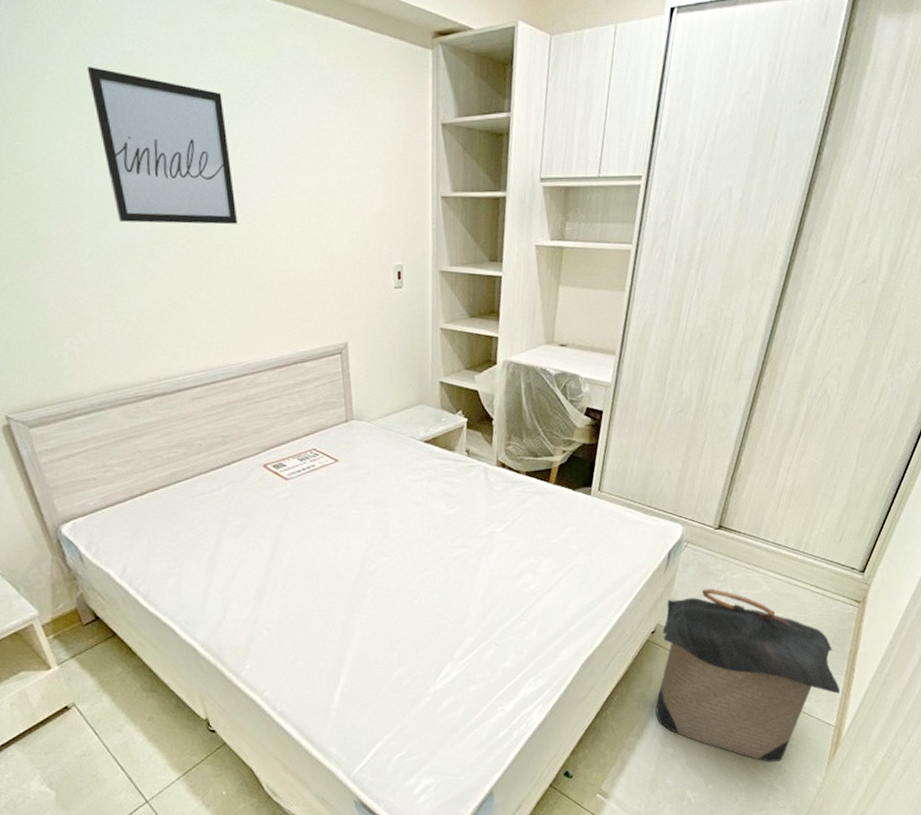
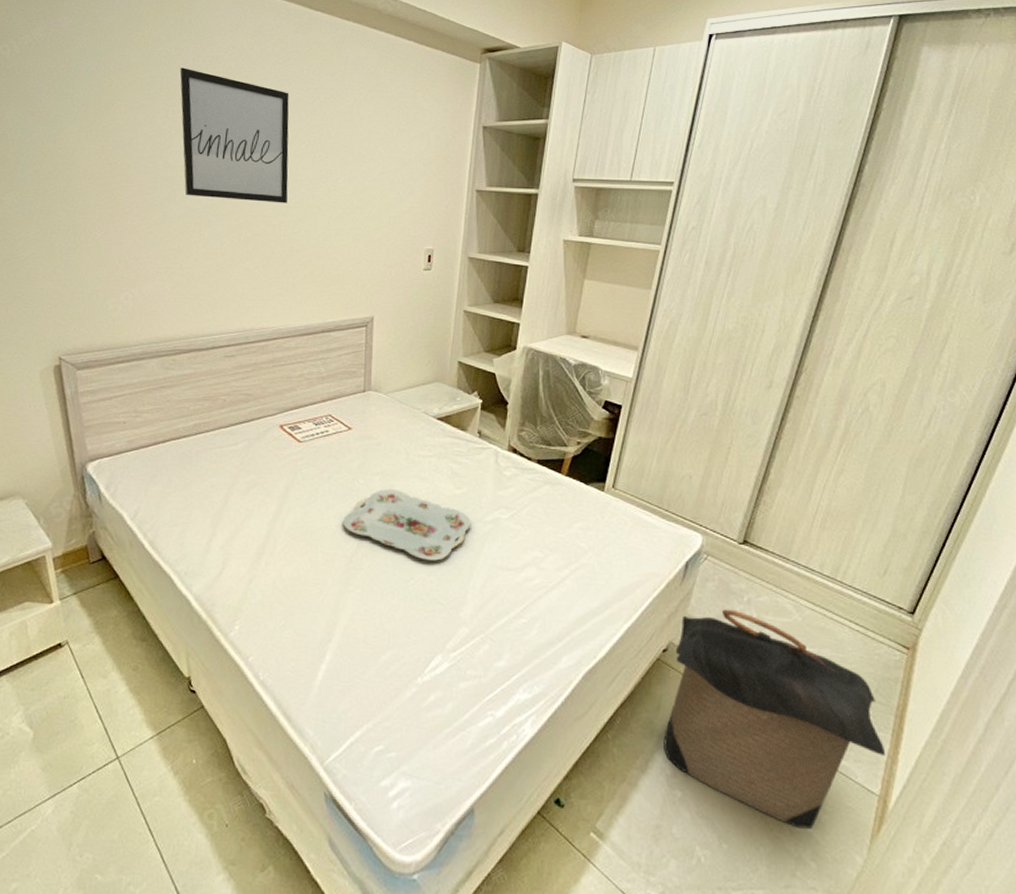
serving tray: none [340,515,468,580] -> present [342,488,471,561]

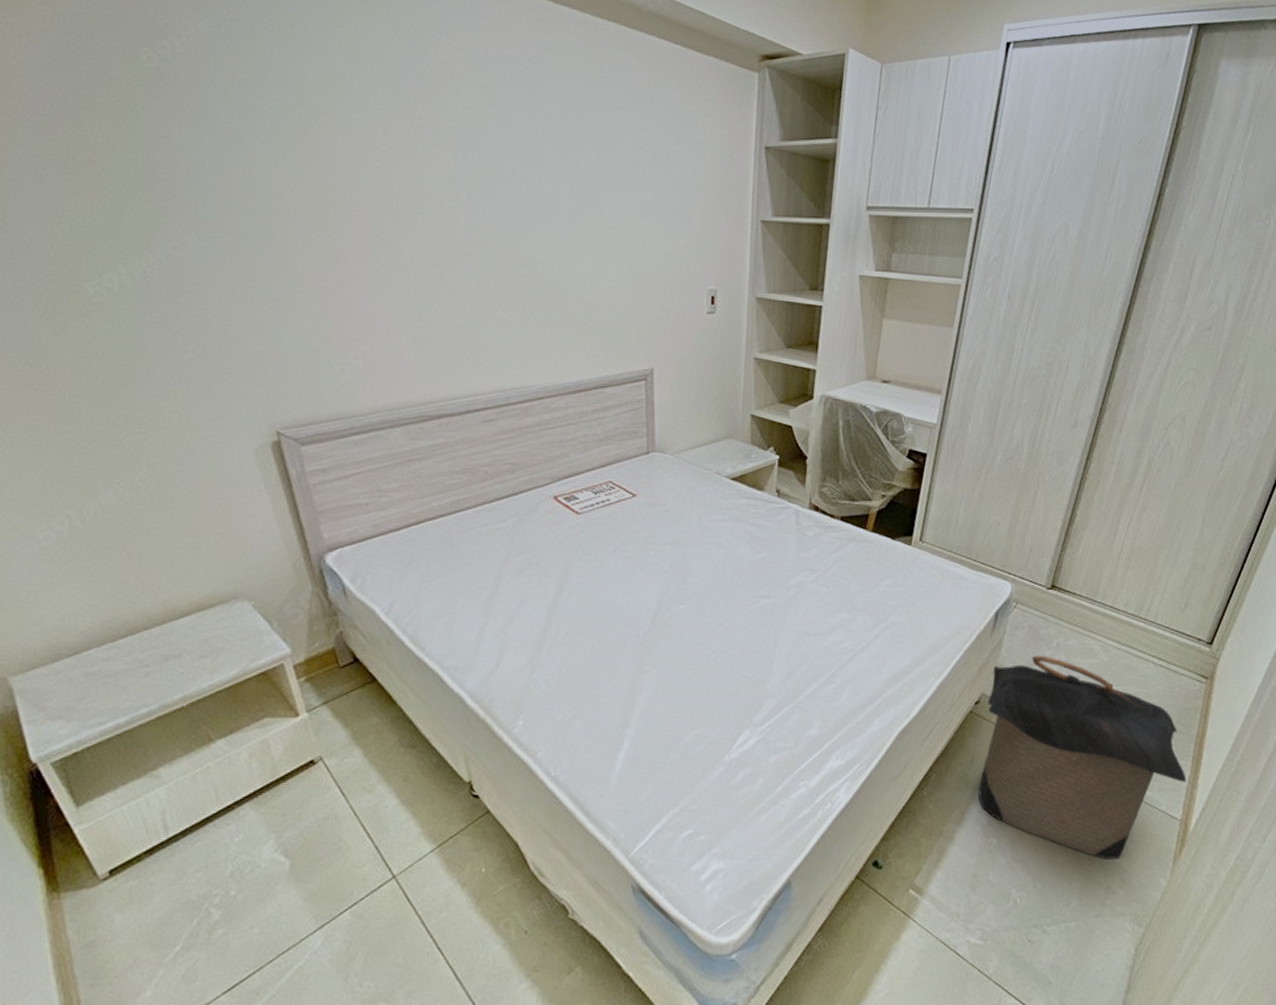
wall art: present [180,68,289,203] -> none [398,74,543,240]
serving tray: present [342,488,471,561] -> none [632,558,774,633]

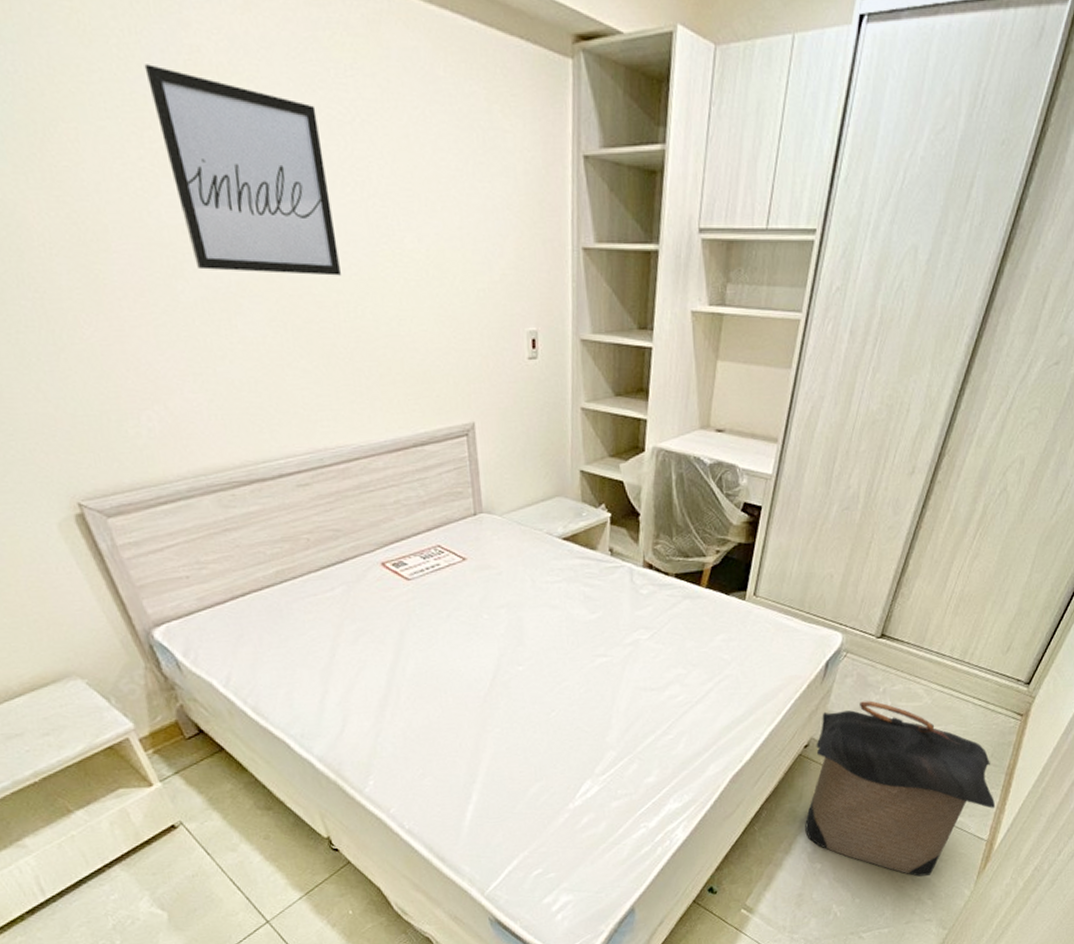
wall art: none [398,74,543,240] -> present [144,64,341,276]

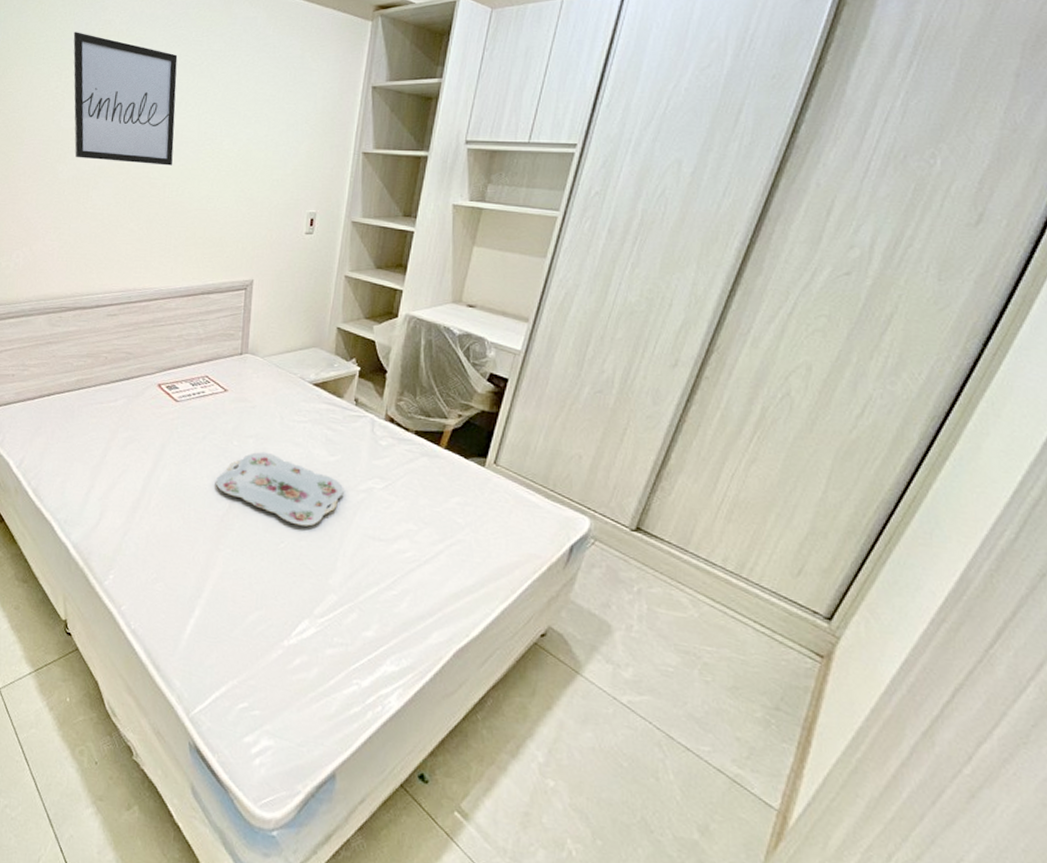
serving tray: none [470,620,610,691] -> present [215,452,344,527]
laundry hamper: present [805,700,995,877] -> none [537,598,788,836]

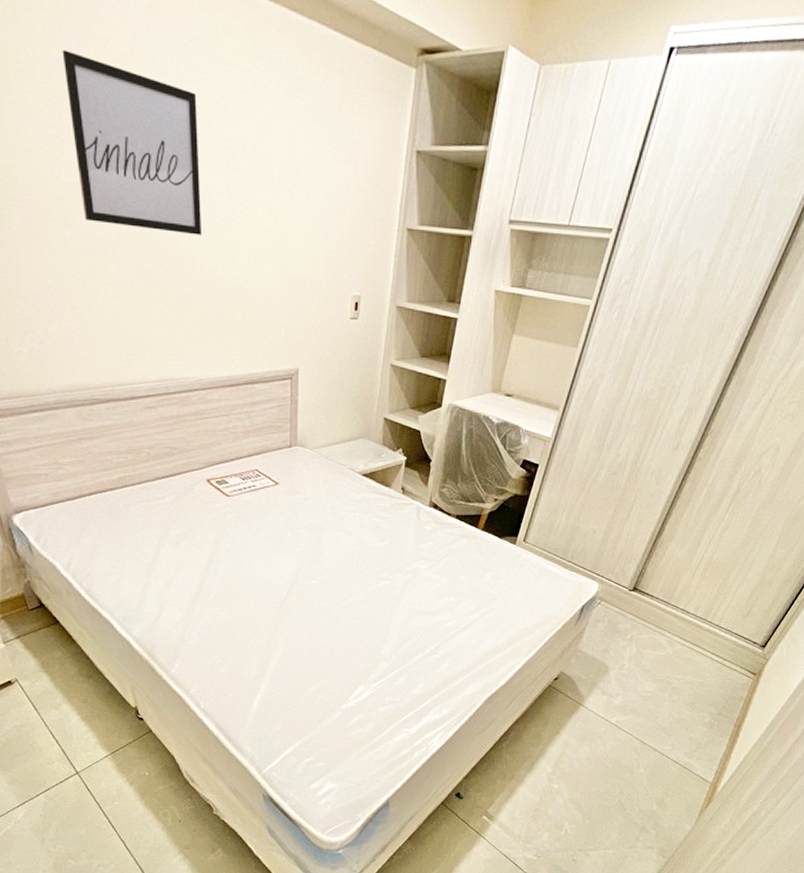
serving tray: present [215,452,344,527] -> none [272,541,393,606]

